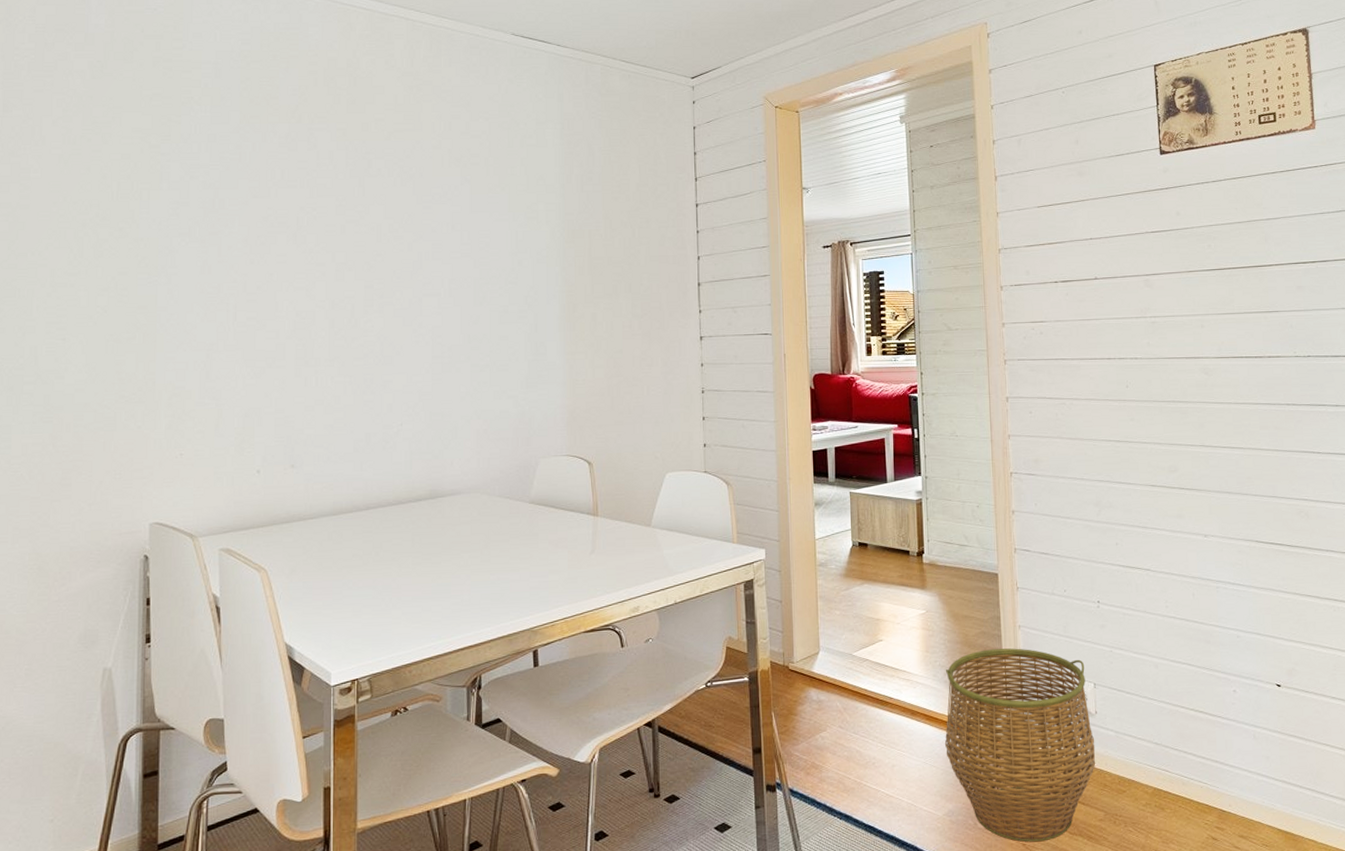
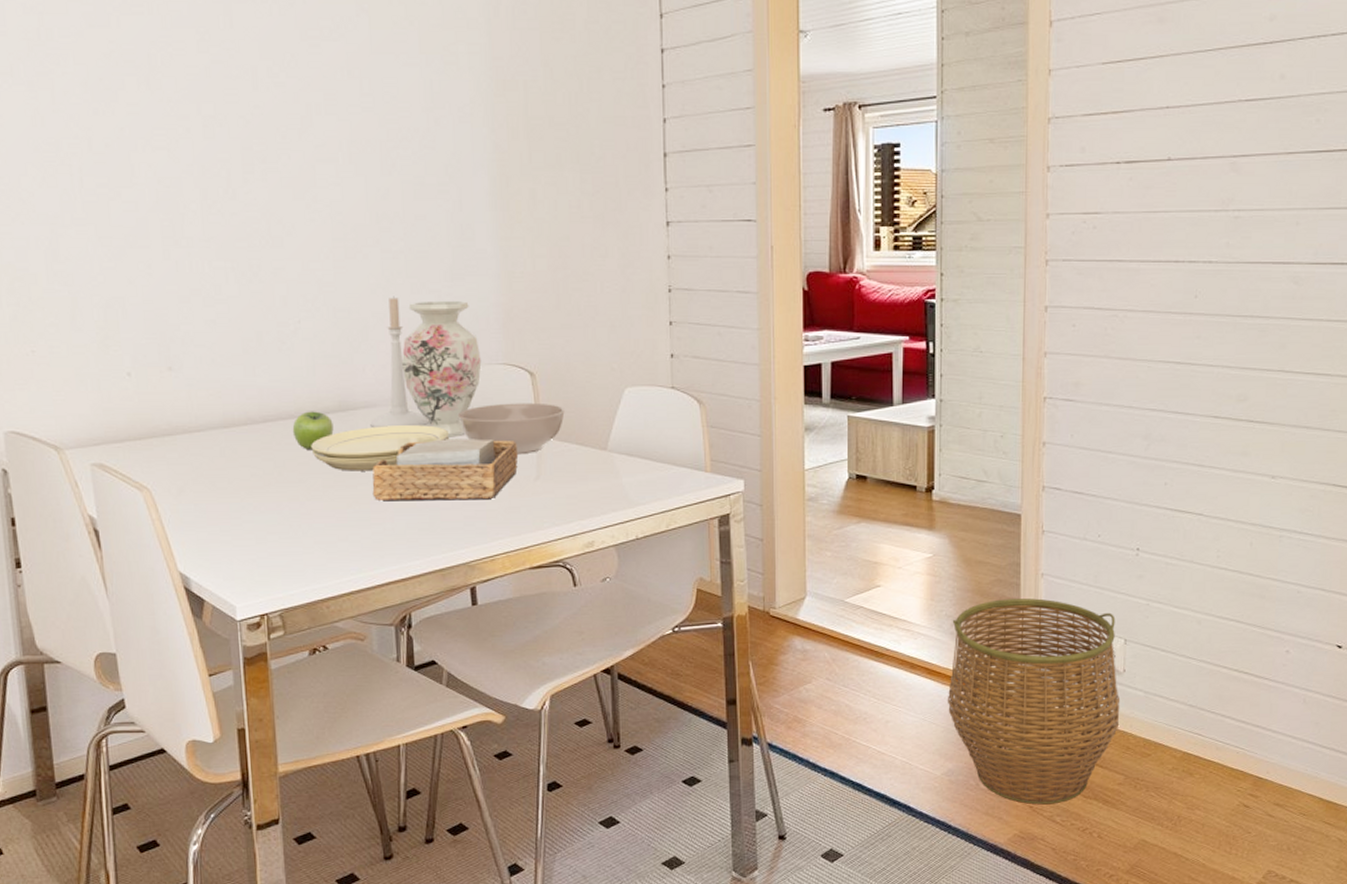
fruit: none [390,499,424,532] -> present [292,411,334,449]
plate: none [404,509,520,550] -> present [311,425,450,471]
napkin holder: none [454,519,577,576] -> present [372,439,519,502]
candlestick: none [455,402,503,513] -> present [370,296,429,429]
vase: none [484,404,549,519] -> present [402,300,482,438]
bowl: none [527,487,616,532] -> present [457,402,565,455]

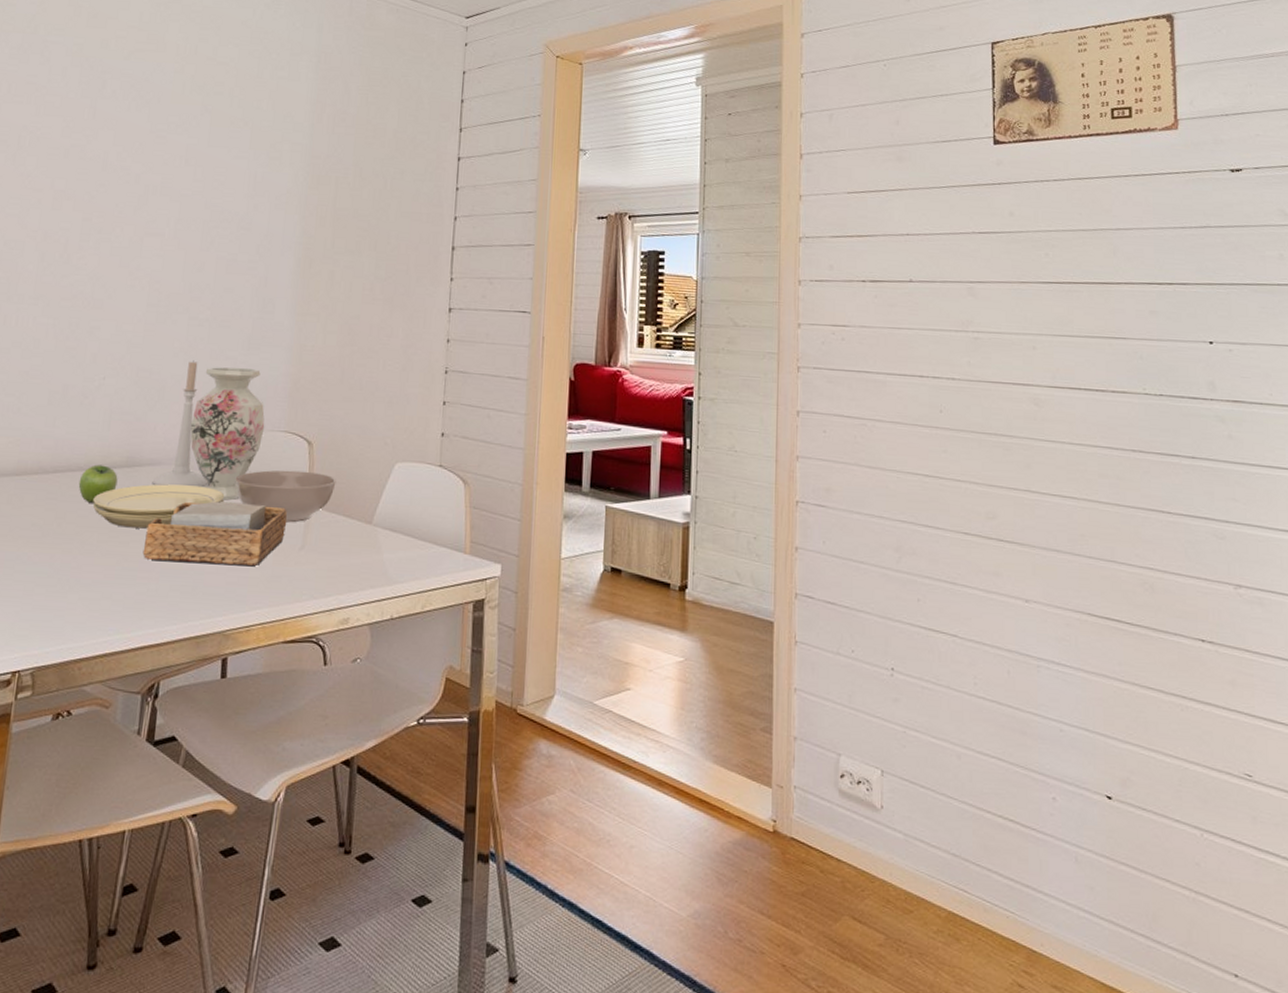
basket: present [947,598,1121,805] -> none [695,714,879,964]

